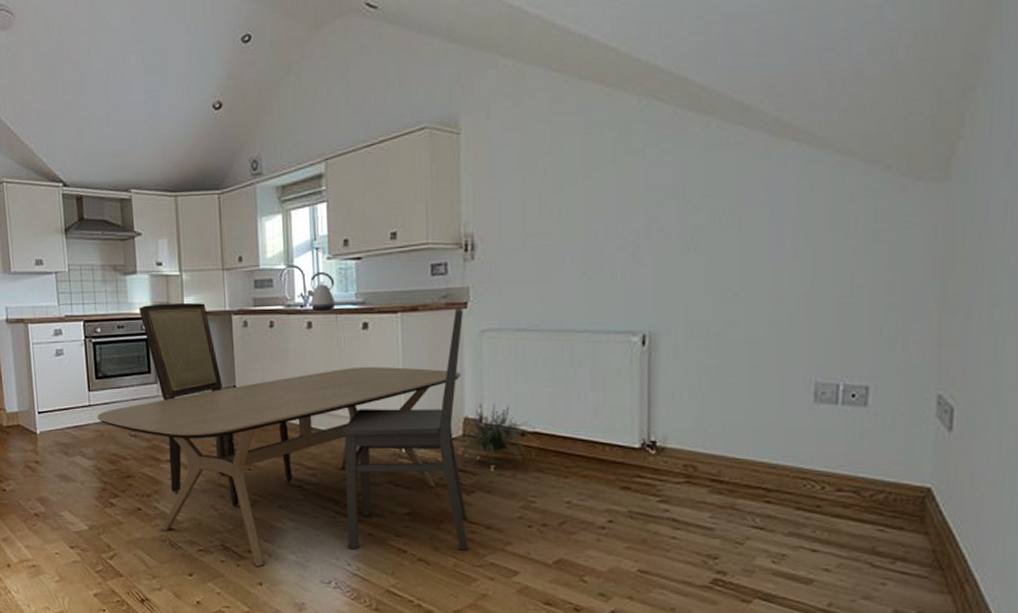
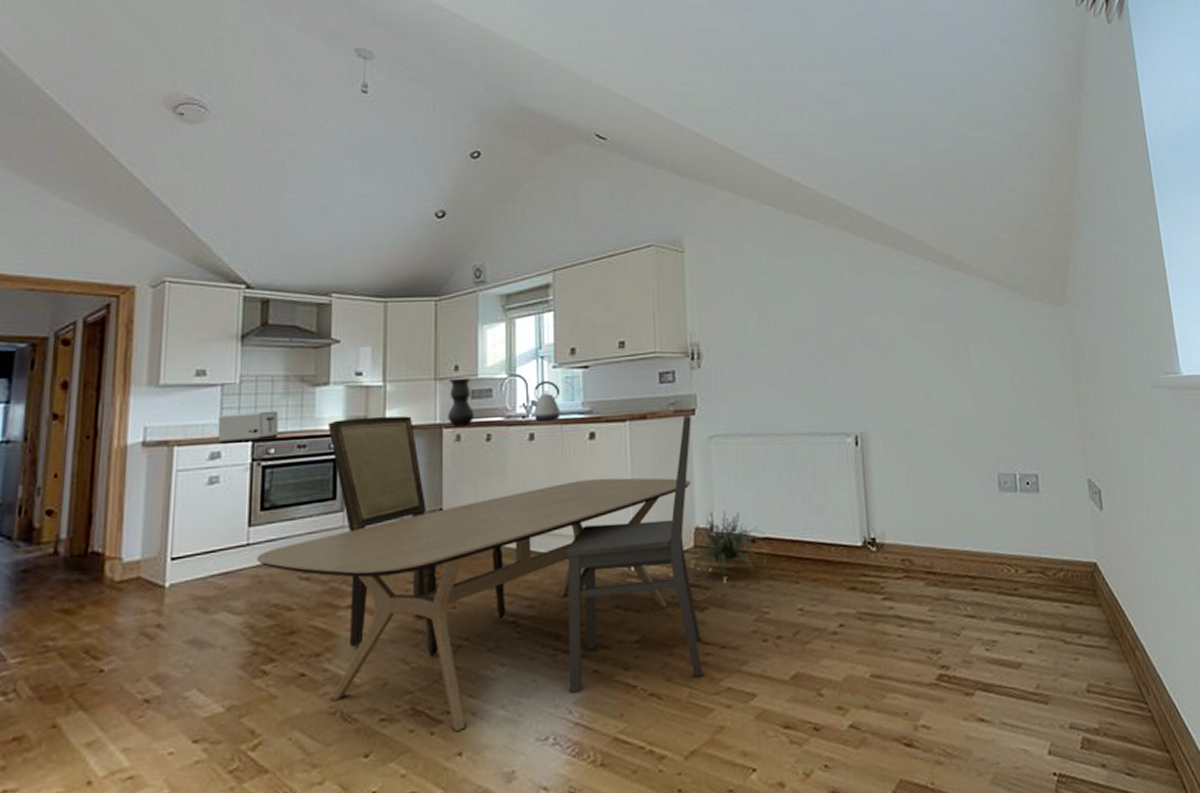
toaster: none [56,295,102,324] -> present [217,410,279,445]
vase: none [235,268,259,314] -> present [448,378,475,428]

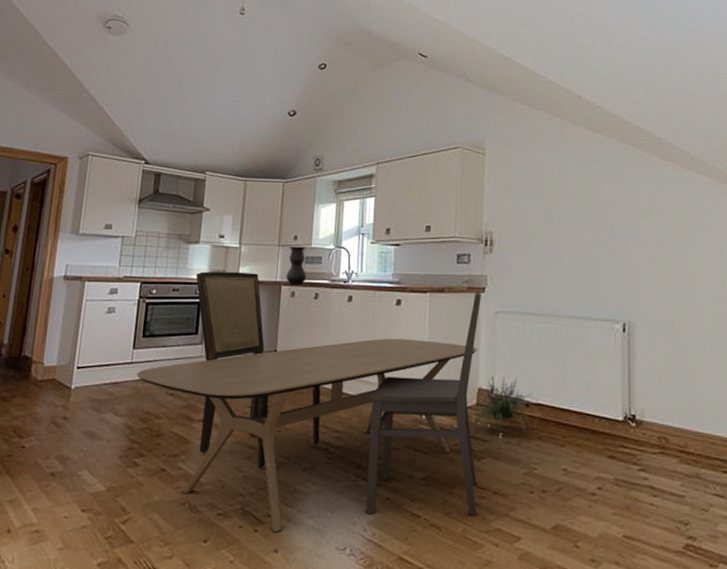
toaster: present [217,410,279,445] -> none [116,260,161,284]
kettle: present [530,380,562,422] -> none [350,253,376,287]

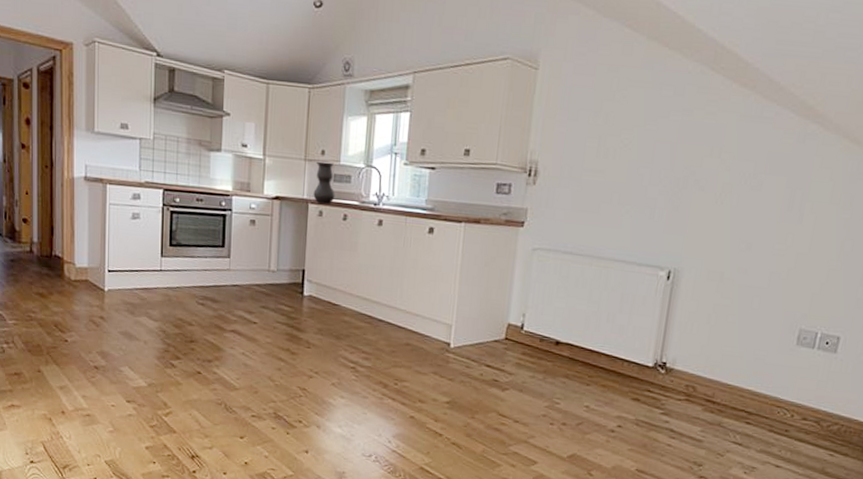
dining table: present [137,338,477,533] -> none [167,266,510,437]
dining chair: present [195,271,321,470] -> none [219,182,350,381]
dining chair: present [366,292,481,516] -> none [391,225,520,440]
plant: present [466,377,539,433] -> none [495,314,568,368]

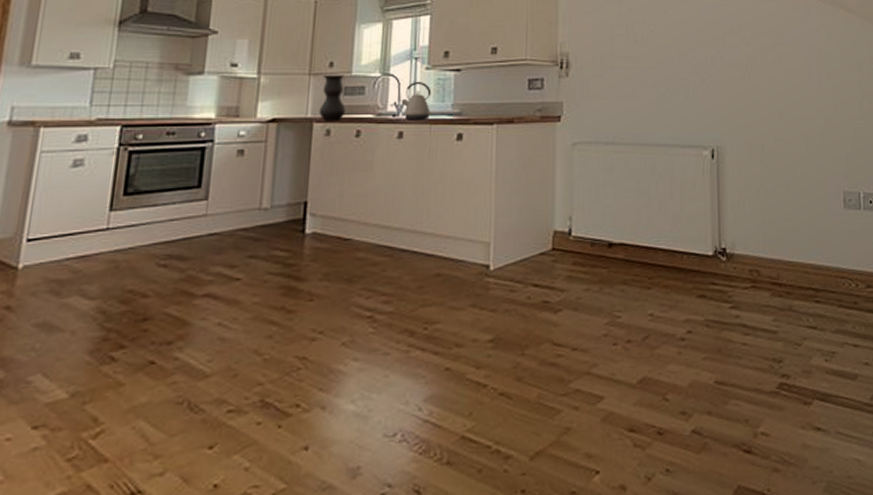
kettle: none [381,175,408,212] -> present [401,81,432,120]

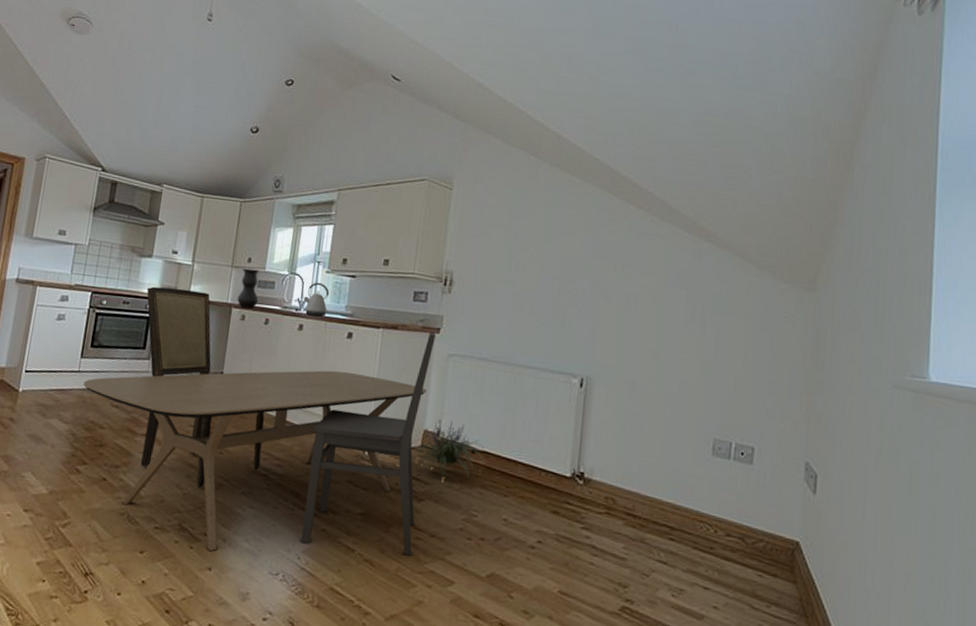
dining table: none [114,179,552,426] -> present [83,370,427,552]
dining chair: none [198,107,365,350] -> present [141,286,265,489]
dining chair: none [421,121,556,390] -> present [301,332,436,556]
plant: none [541,216,622,280] -> present [411,421,484,478]

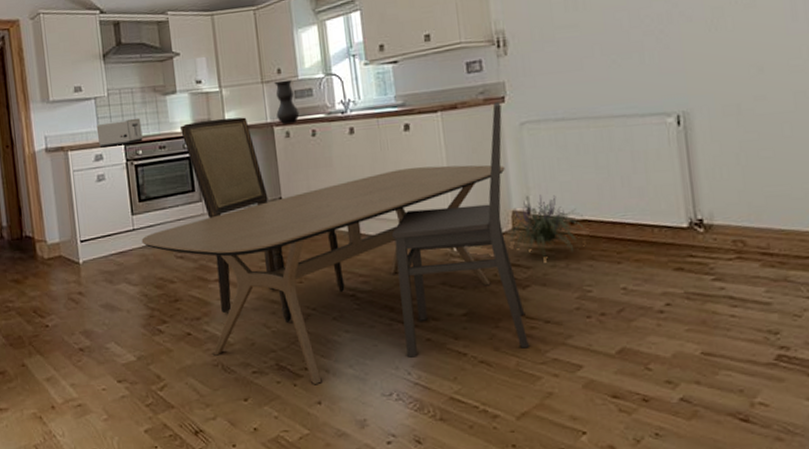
toaster: none [68,267,113,294] -> present [96,118,143,149]
kettle: present [303,282,330,317] -> none [346,77,377,116]

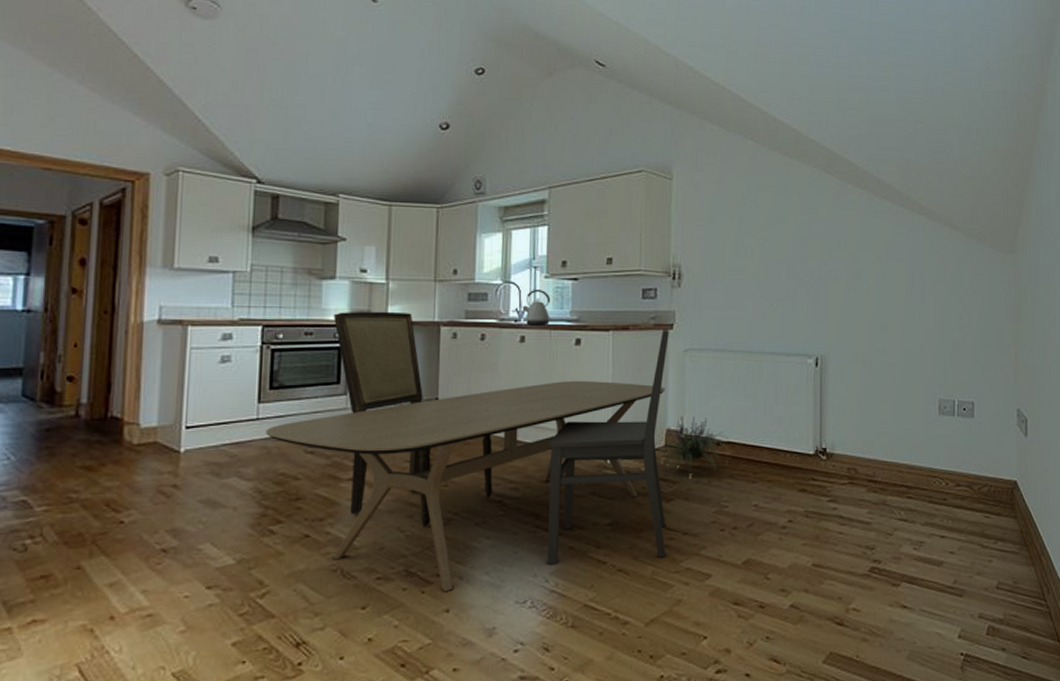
toaster: present [96,118,143,149] -> none [229,299,288,328]
vase: present [274,79,300,126] -> none [445,281,471,326]
kettle: none [346,77,377,116] -> present [522,289,552,326]

